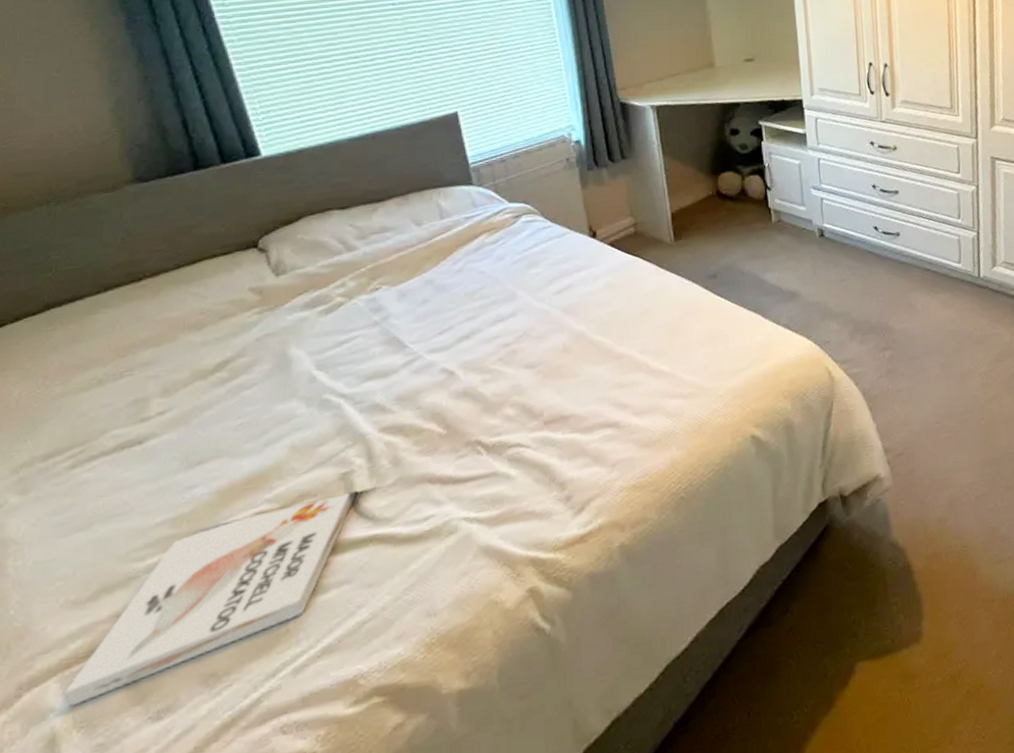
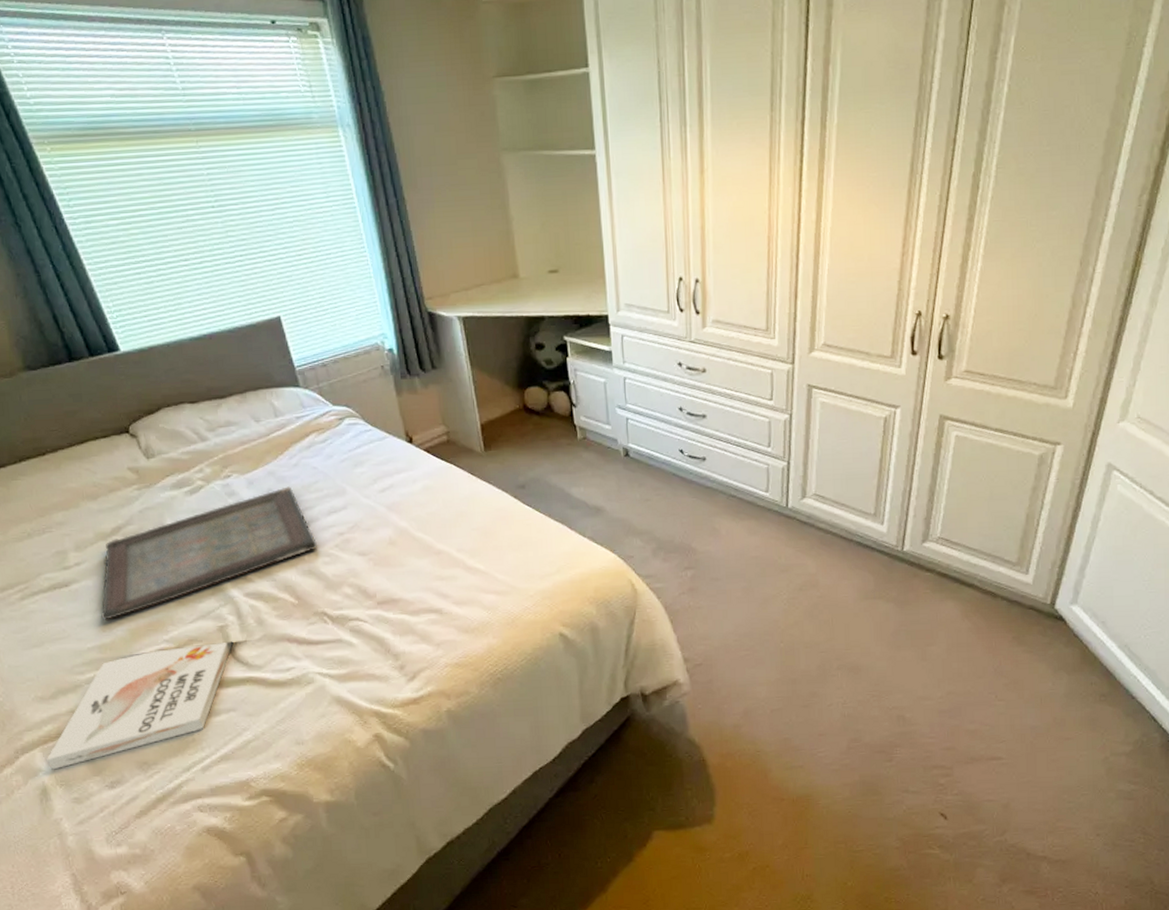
serving tray: none [183,295,478,483] -> present [101,486,318,620]

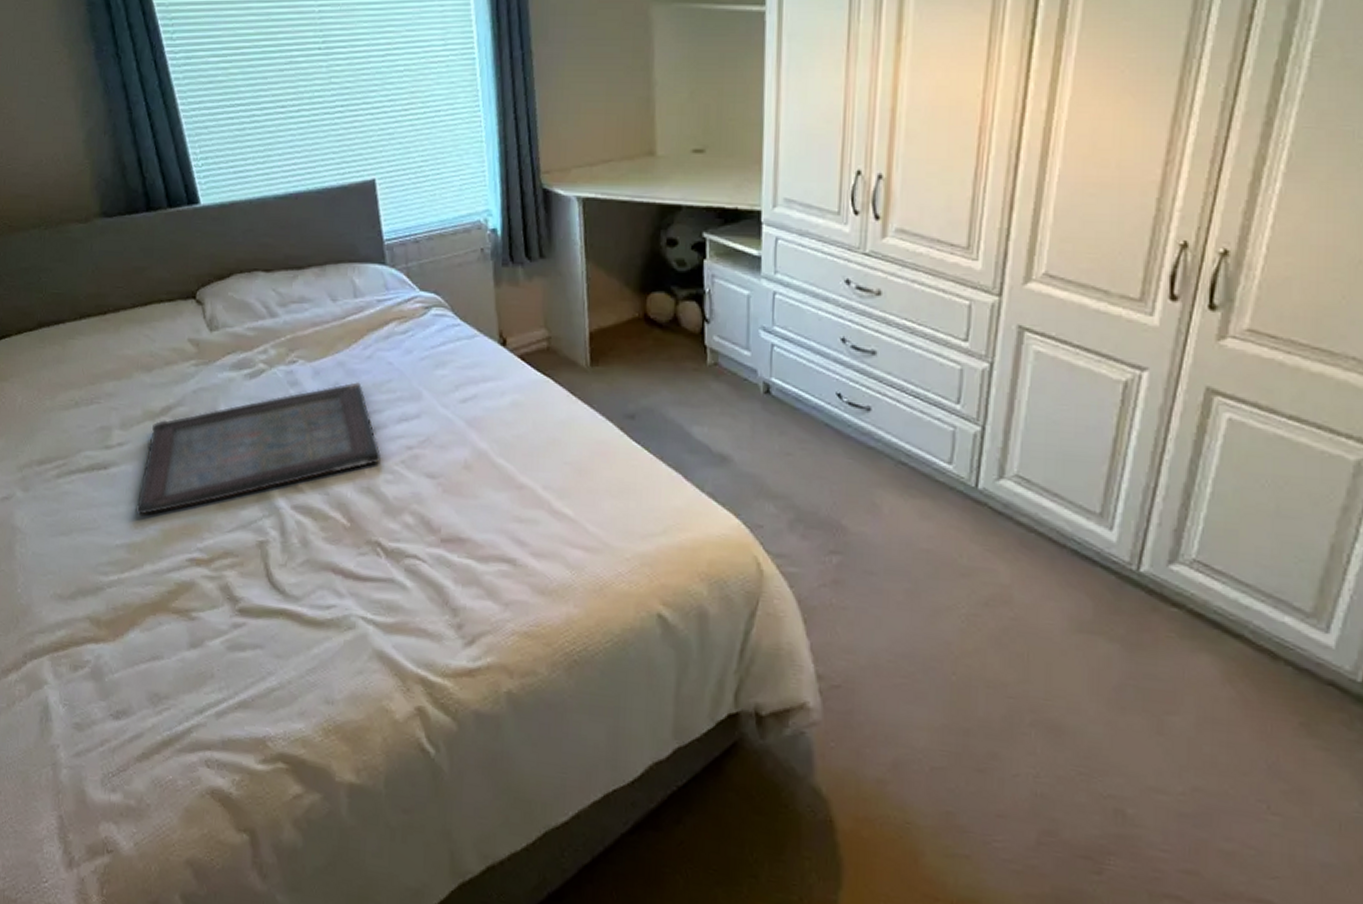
book: present [47,641,234,770] -> none [54,559,272,685]

